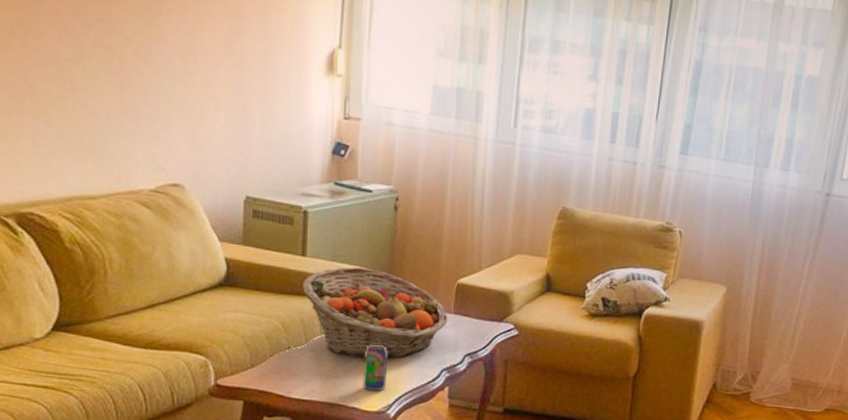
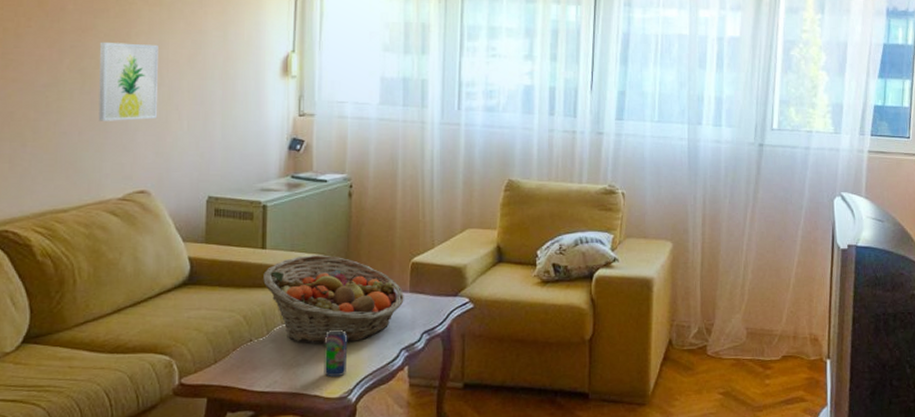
wall art: none [127,16,193,108] -> present [98,41,158,121]

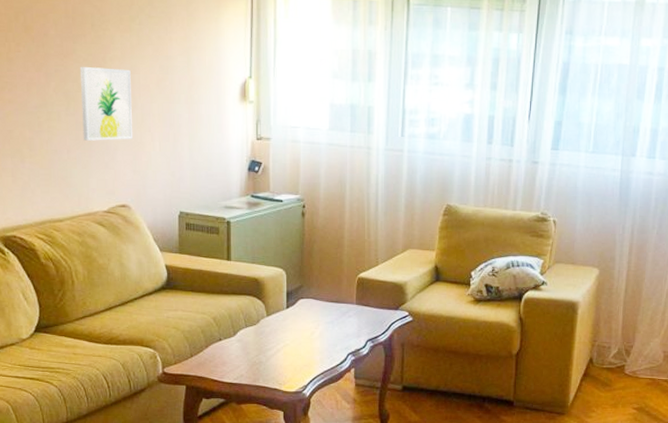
fruit basket: present [263,255,404,344] -> none [229,267,351,346]
beverage can: present [324,329,348,378] -> none [282,333,302,375]

